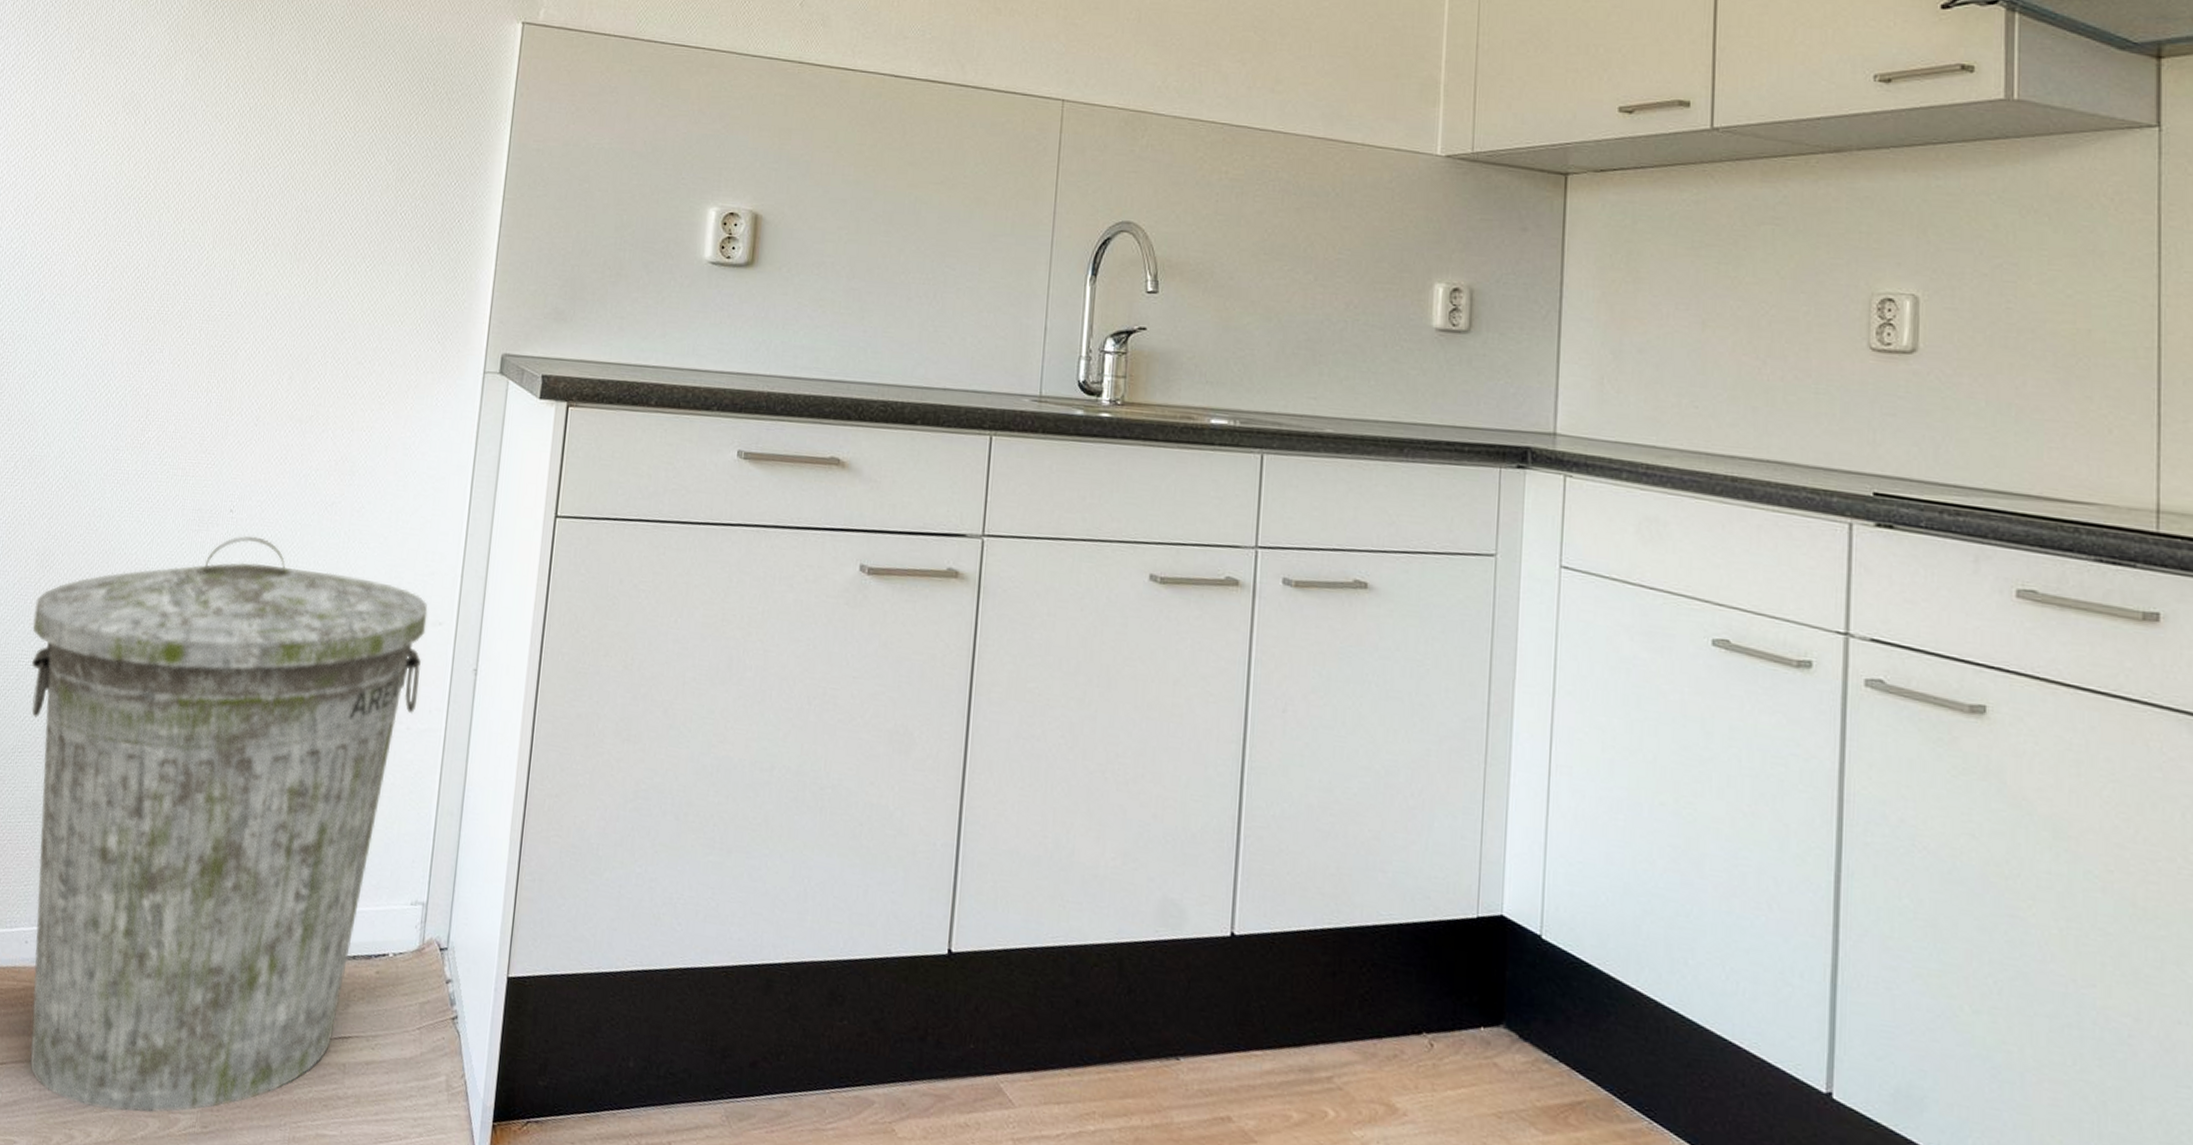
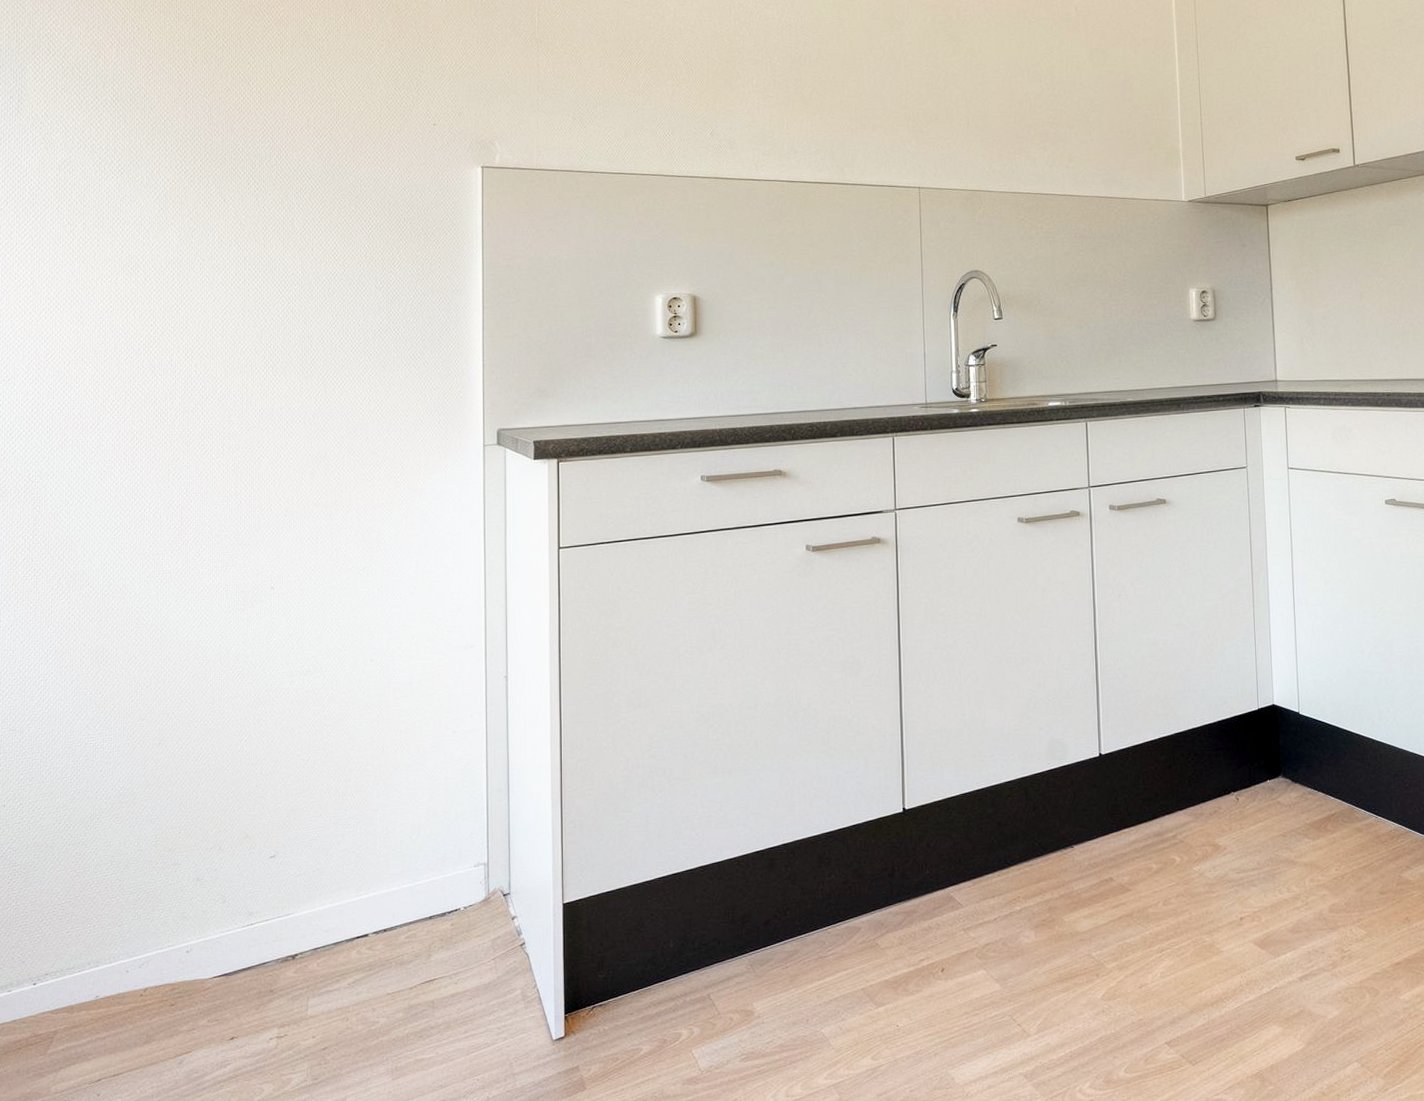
trash can: present [30,535,428,1113] -> none [96,605,459,1089]

